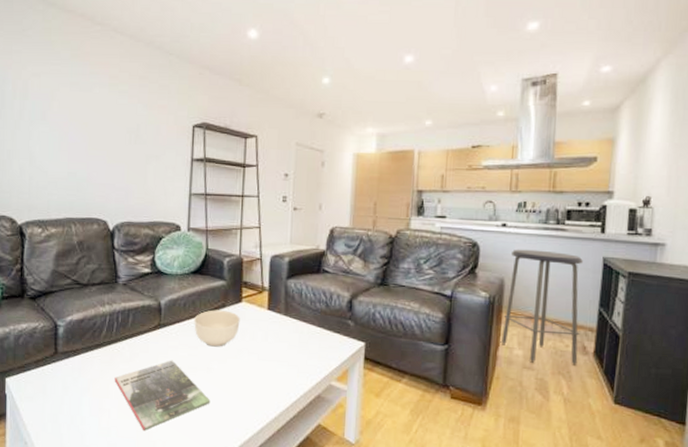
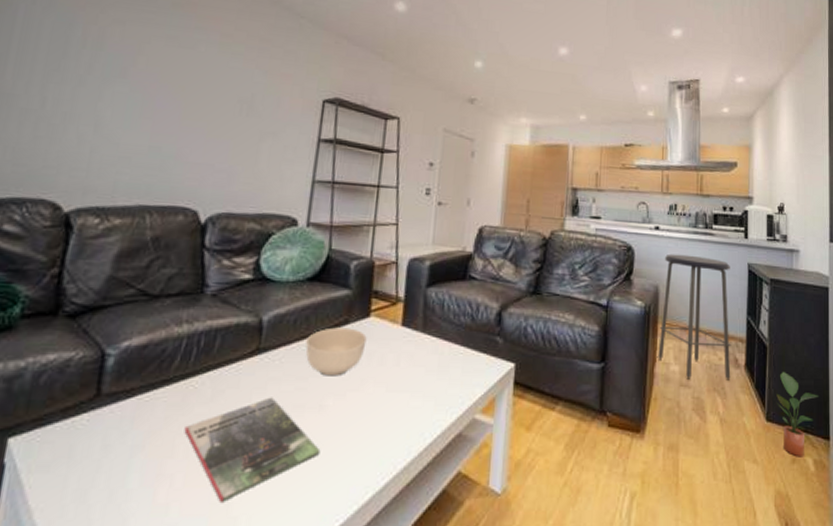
potted plant: none [627,360,676,438] -> present [776,372,819,457]

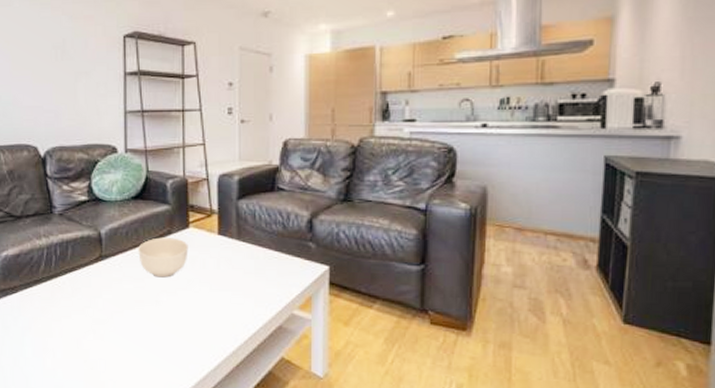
magazine: present [184,397,321,502] -> none [56,294,161,370]
bar stool: present [658,253,731,381] -> none [487,152,580,282]
potted plant: present [776,372,819,457] -> none [638,273,698,361]

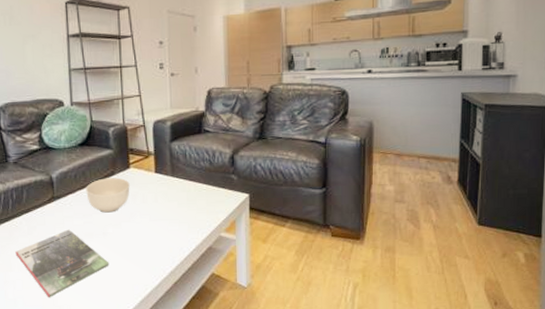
magazine: none [56,294,161,370] -> present [15,229,109,297]

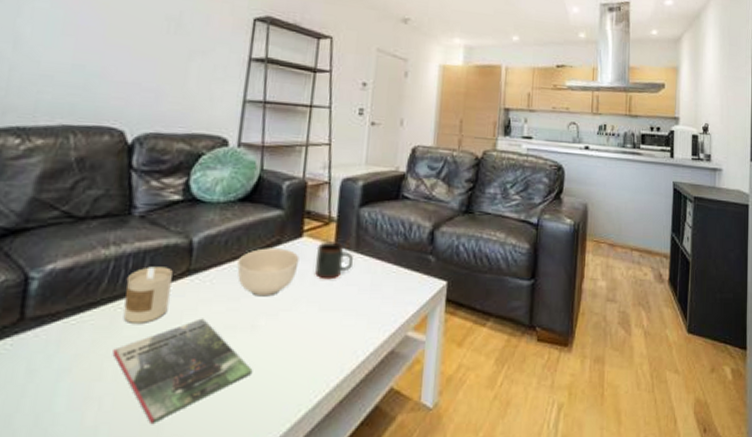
candle: none [14,196,45,234] -> present [123,266,173,323]
mug: none [141,170,171,198] -> present [315,241,353,280]

